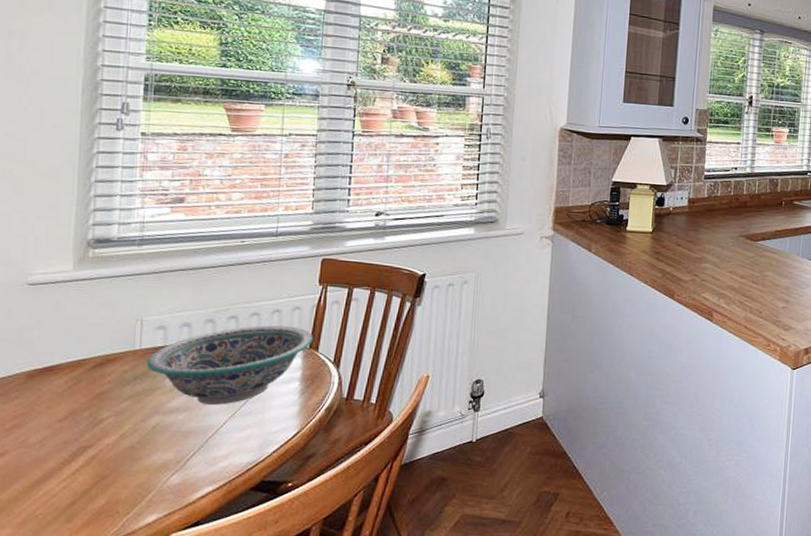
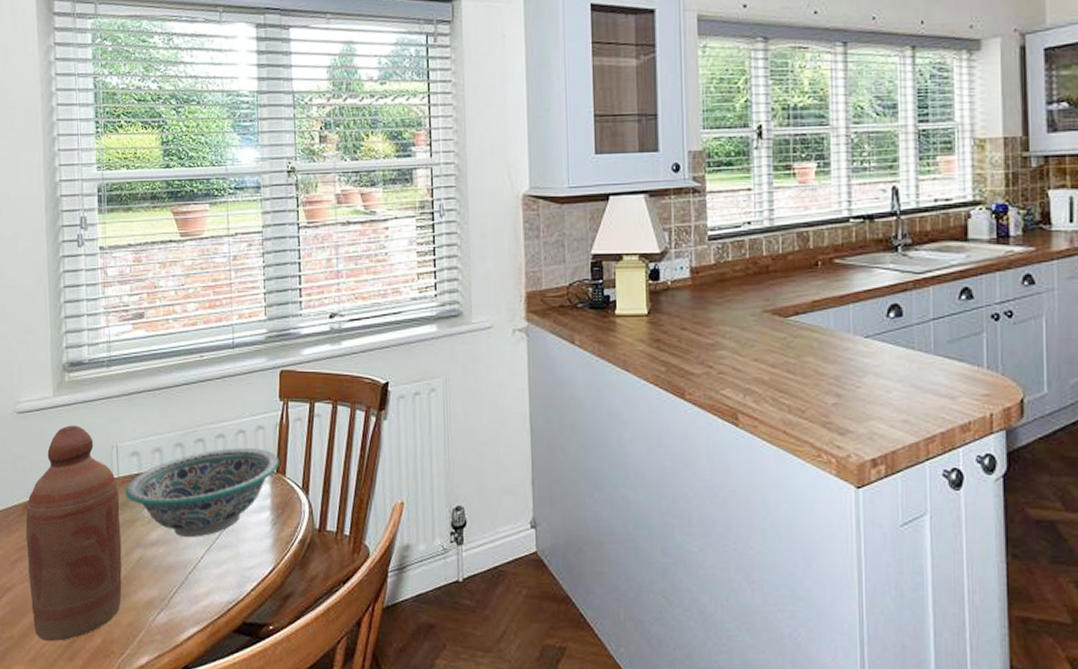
bottle: none [26,299,140,505] -> present [25,425,122,642]

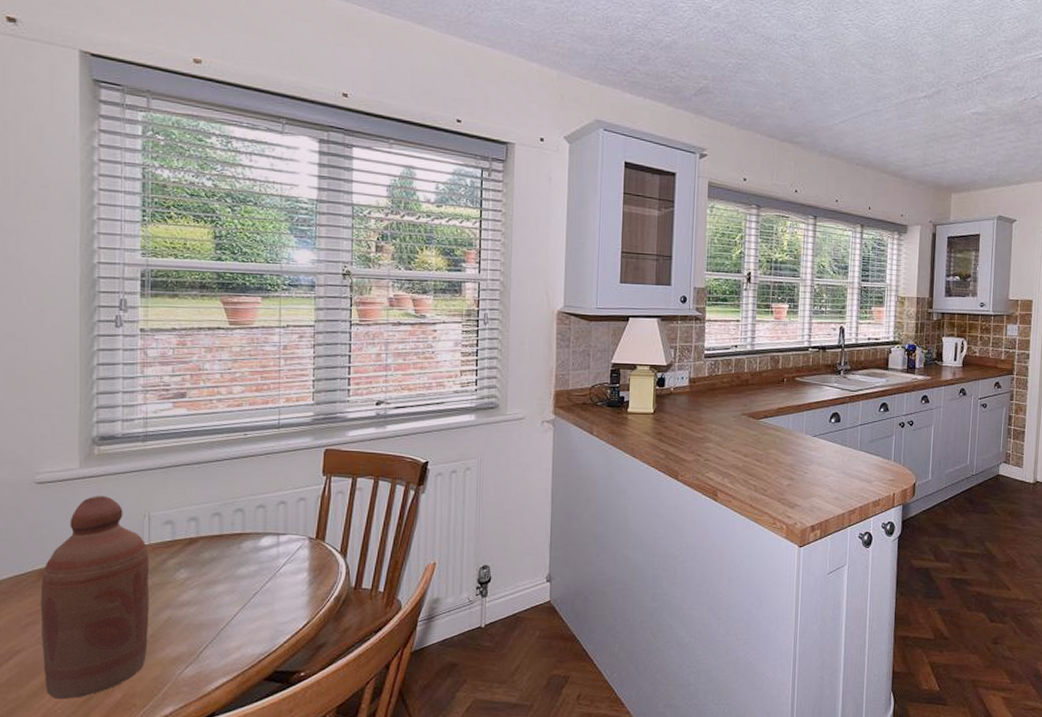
decorative bowl: present [124,448,280,537] -> none [155,517,320,597]

